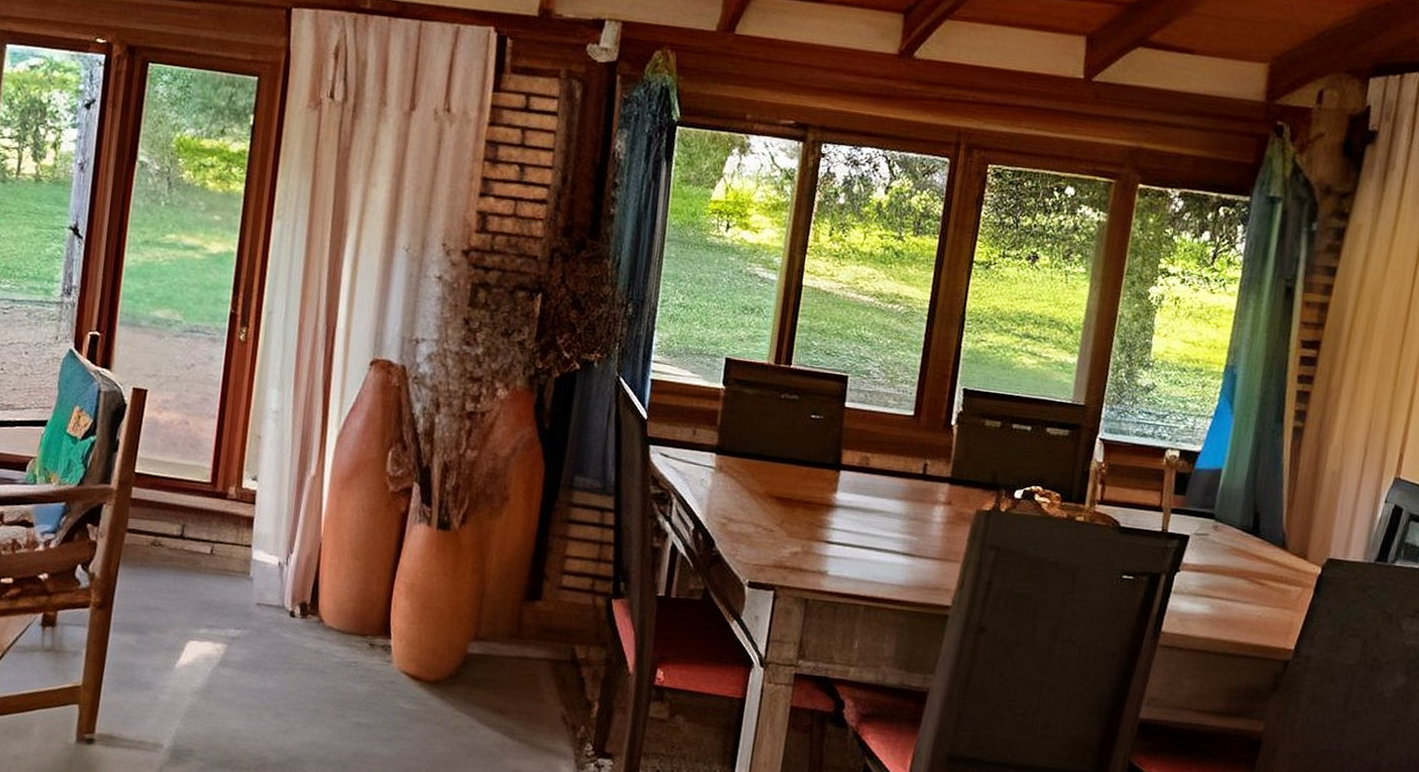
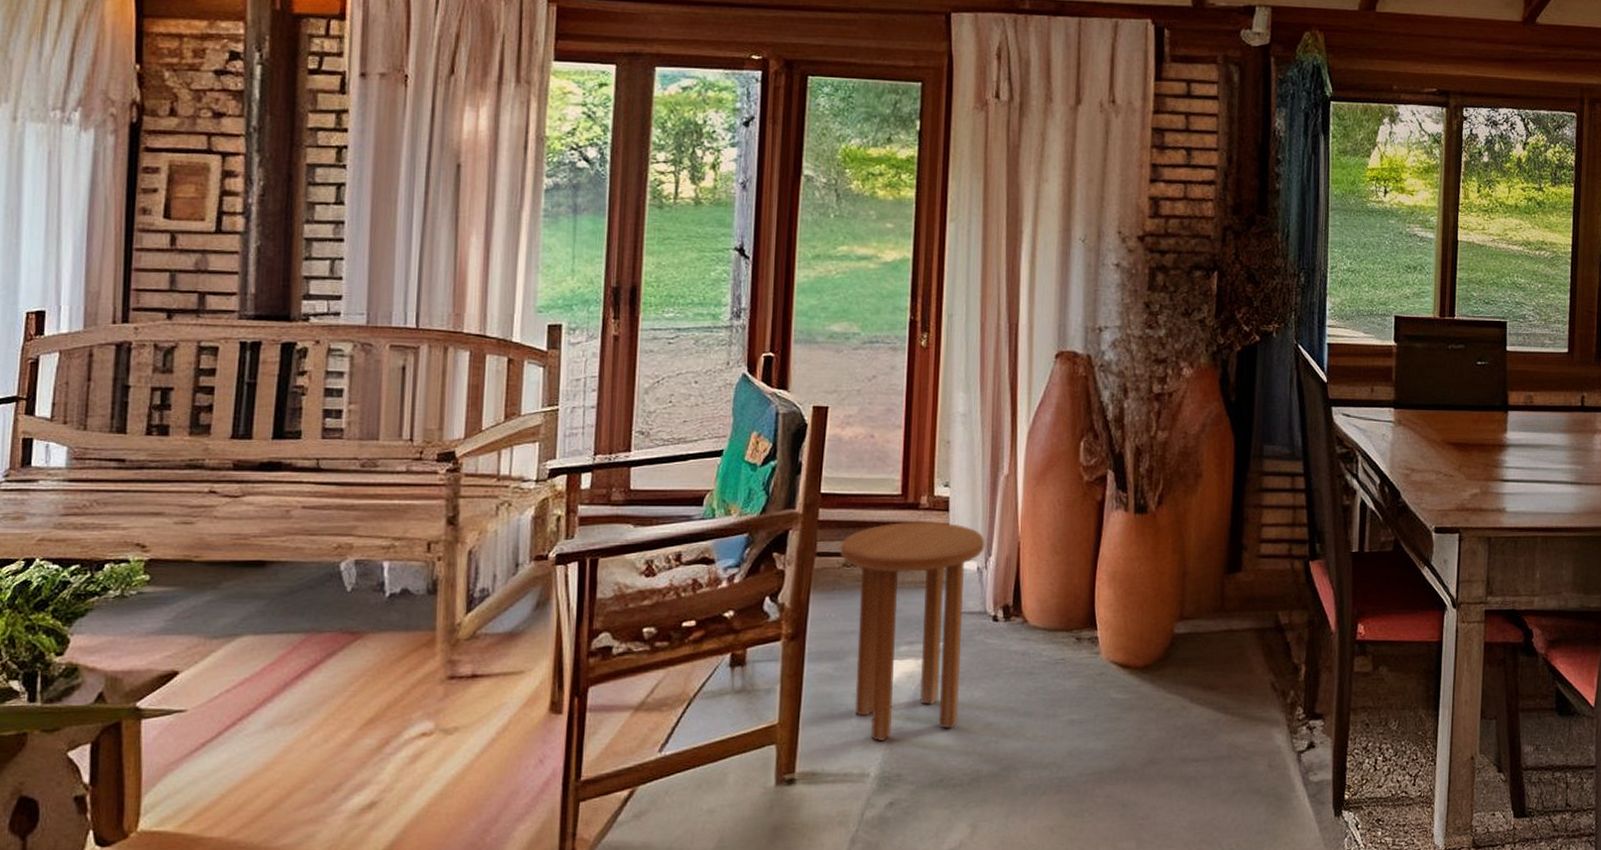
side table: none [149,509,288,716] -> present [840,521,985,741]

